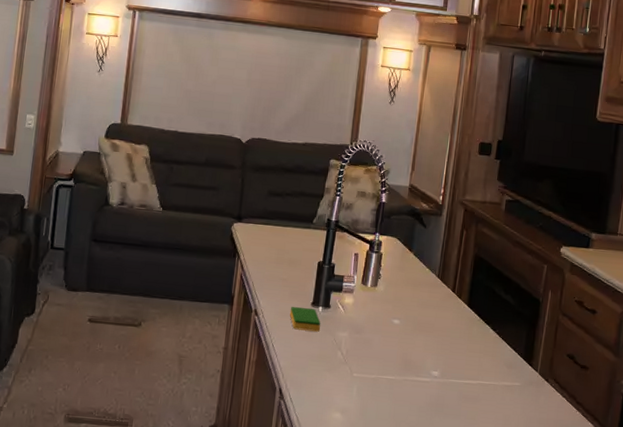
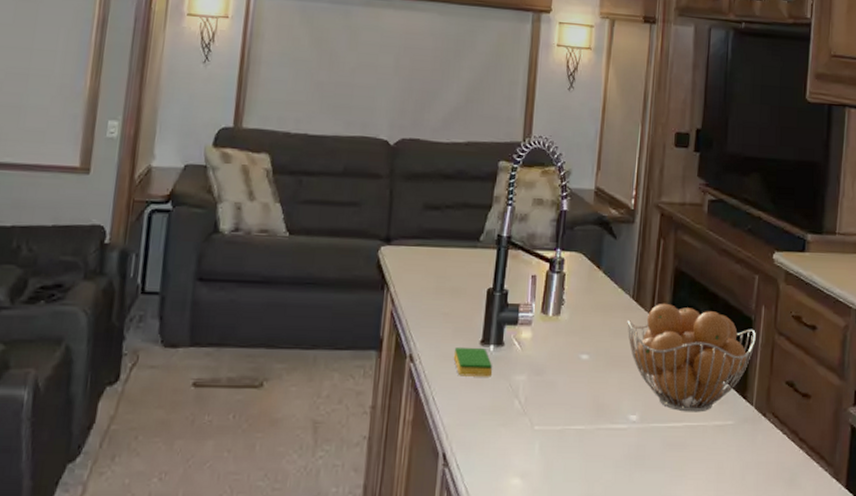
fruit basket: none [432,282,543,374] -> present [627,303,756,412]

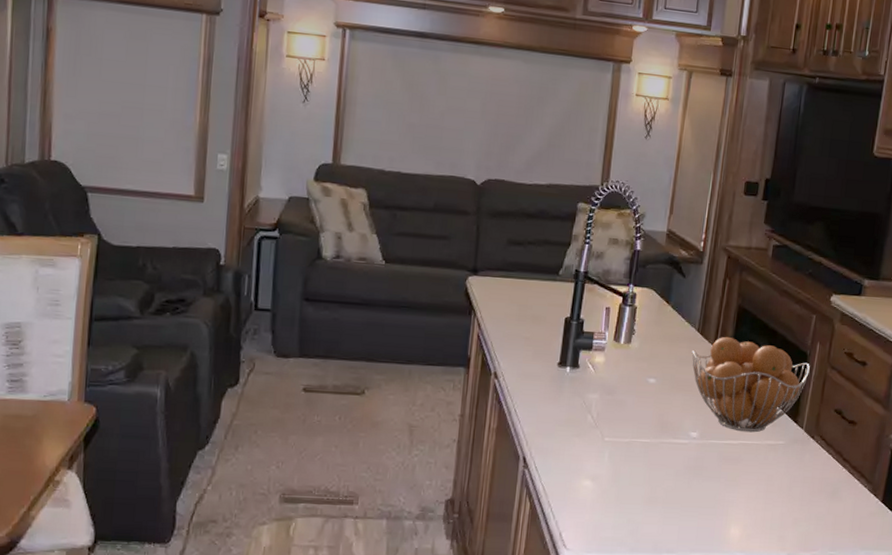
dish sponge: present [453,346,493,377] -> none [533,367,569,394]

